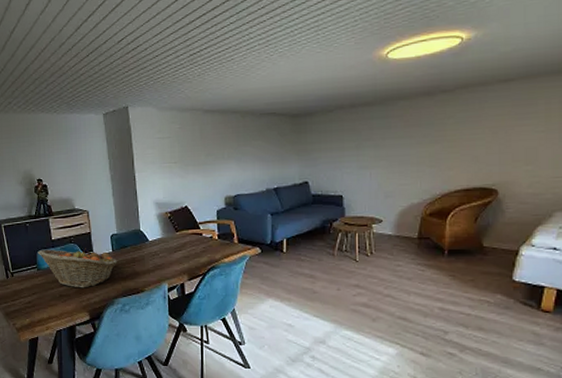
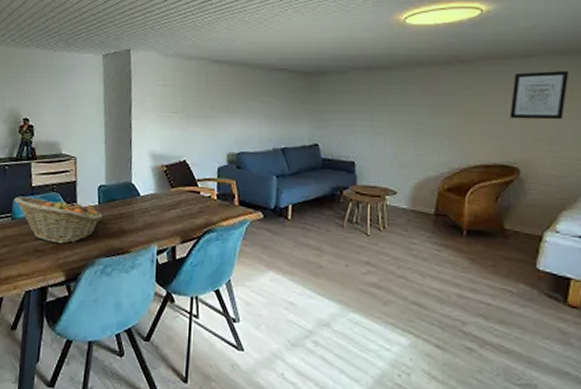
wall art: none [489,91,548,143] -> present [509,70,569,120]

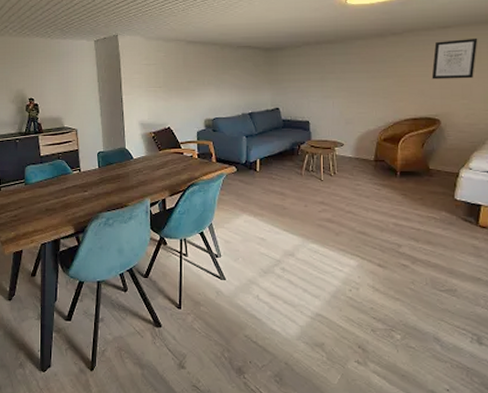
fruit basket: present [14,196,103,244] -> none [26,163,103,203]

